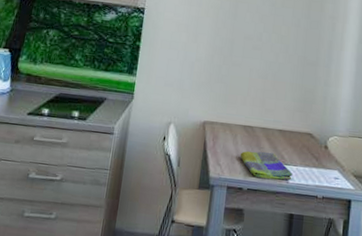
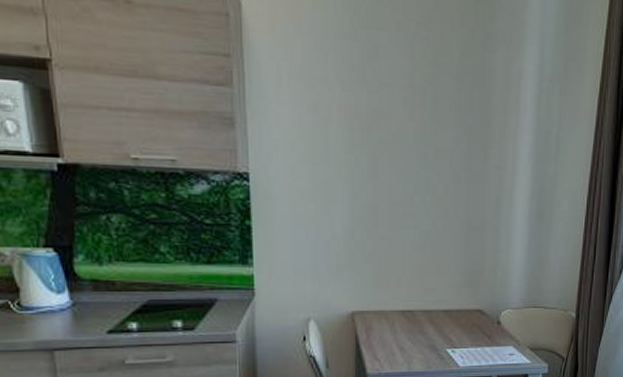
dish towel: present [240,151,292,180] -> none [400,336,463,366]

